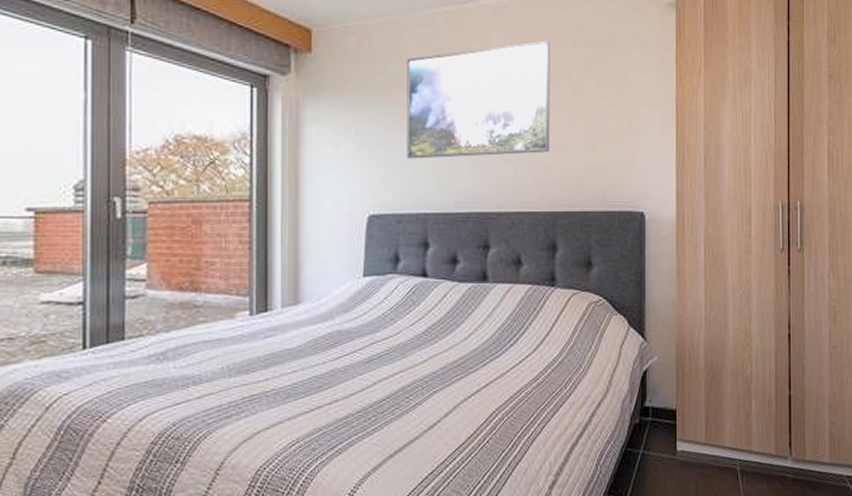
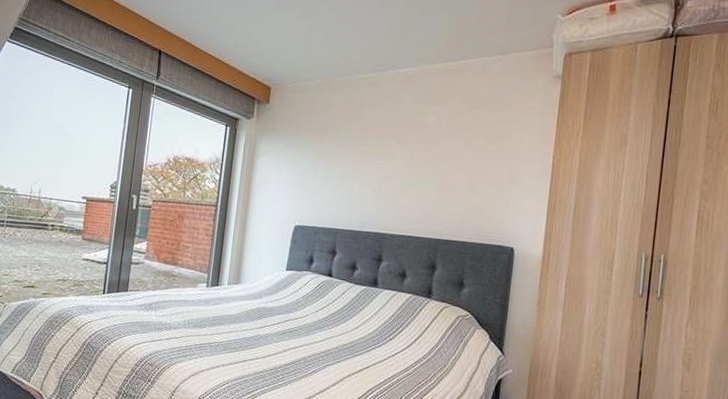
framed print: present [407,40,550,159] -> none [327,102,449,191]

